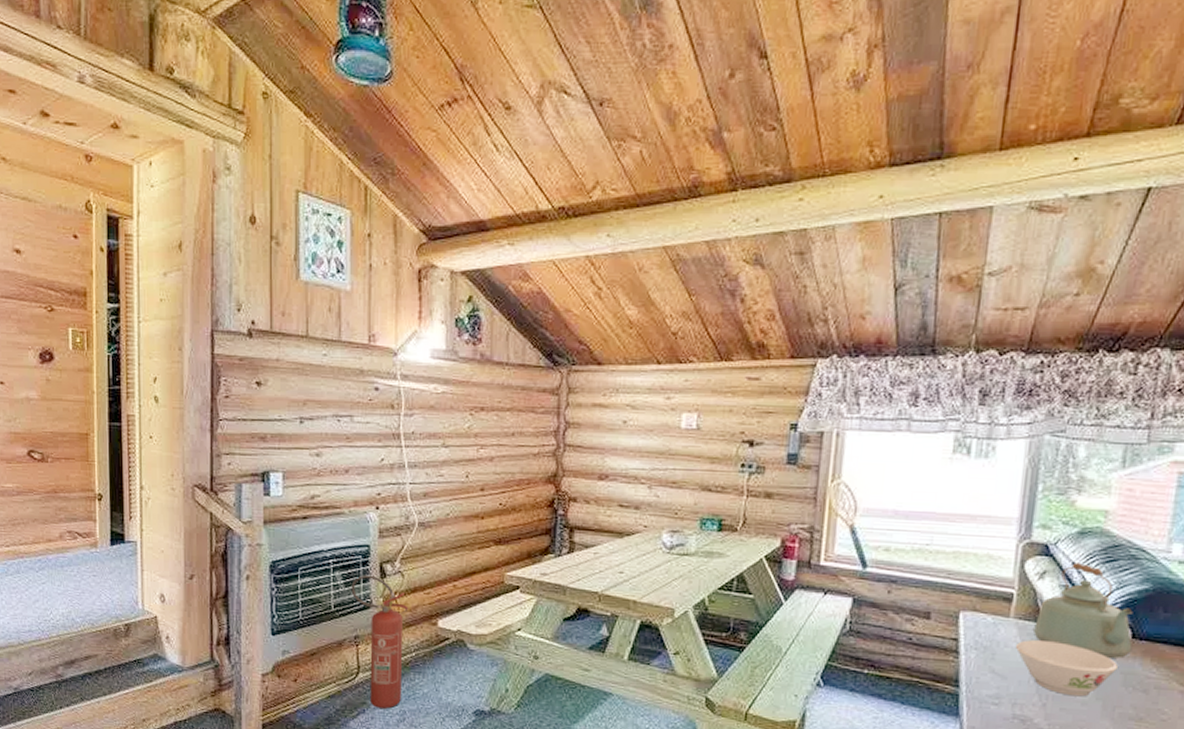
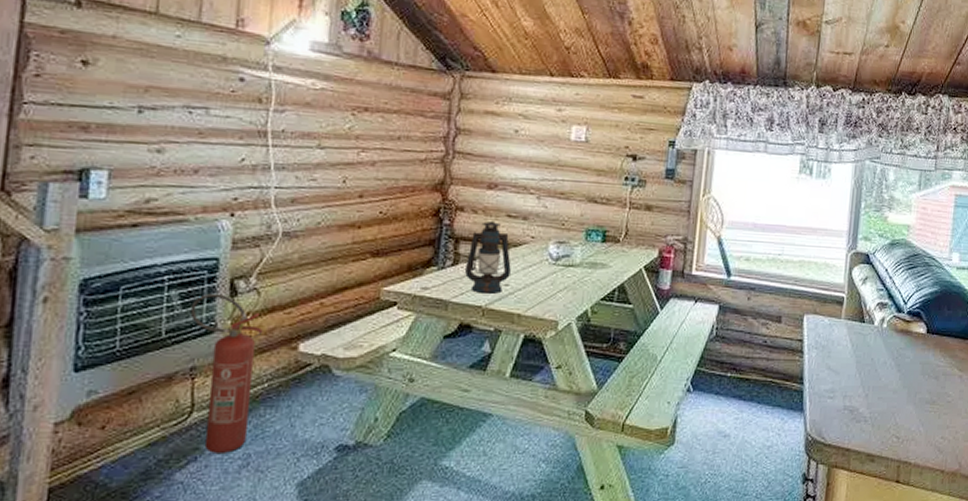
lantern: none [579,511,625,582] -> present [464,222,511,295]
bowl: present [1016,640,1118,697] -> none [846,338,918,386]
kettle: present [1034,563,1134,659] -> none [859,270,928,352]

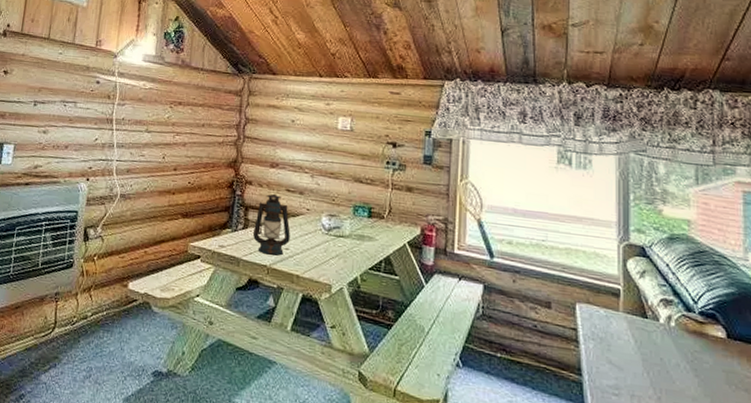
fire extinguisher: present [190,293,263,453] -> none [57,237,105,365]

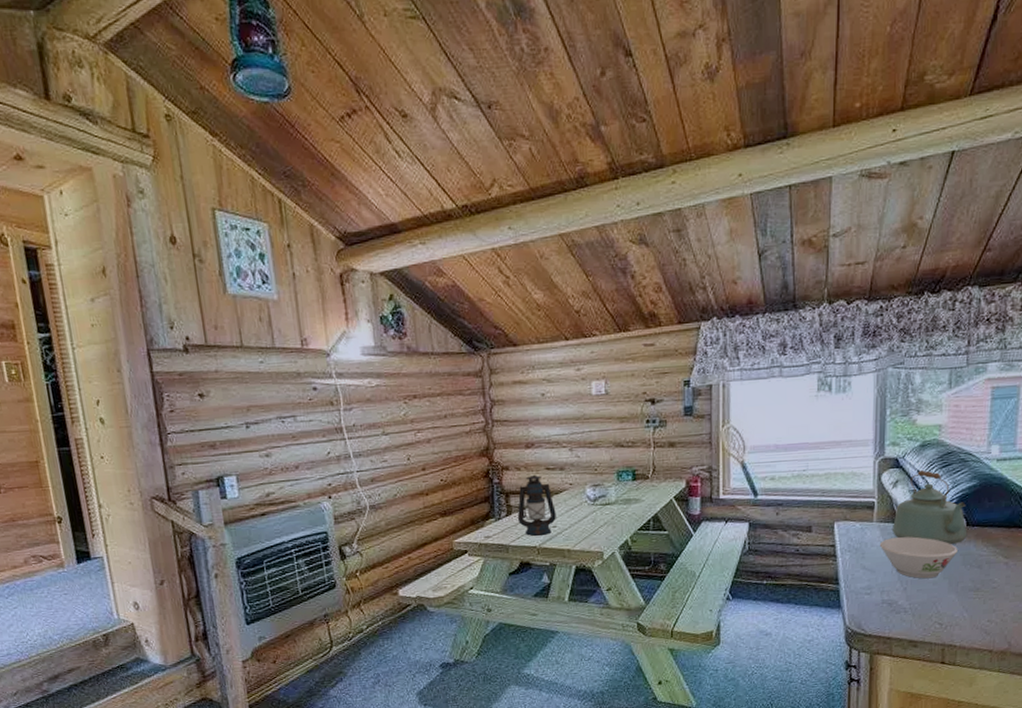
bowl: none [628,333,719,393] -> present [880,536,958,579]
kettle: none [641,265,729,357] -> present [893,470,968,545]

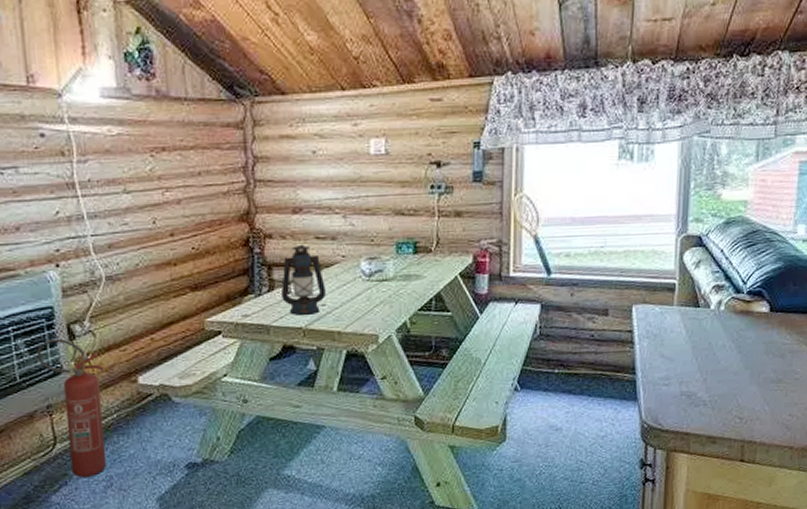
fire extinguisher: none [315,558,374,675] -> present [36,338,106,477]
bowl: present [880,536,958,579] -> none [680,322,760,369]
kettle: present [893,470,968,545] -> none [693,250,771,332]

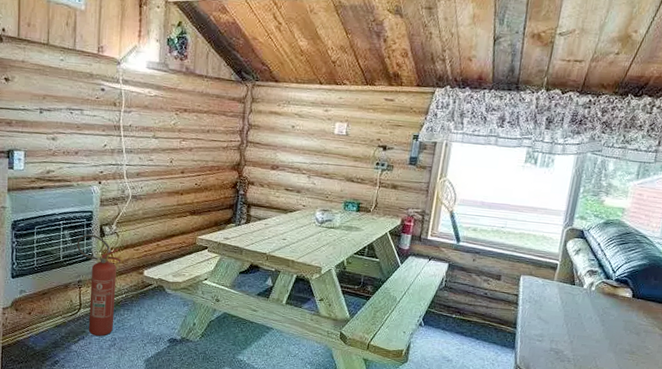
lantern: present [280,245,326,316] -> none [254,193,288,246]

